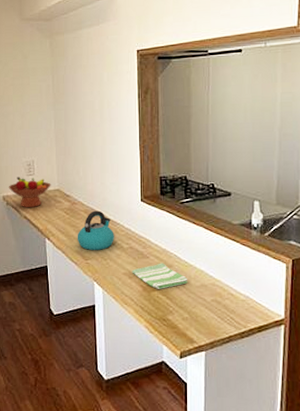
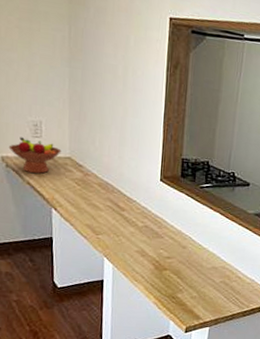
kettle: present [77,210,114,250] -> none [88,184,129,226]
dish towel: present [132,263,188,289] -> none [145,243,200,269]

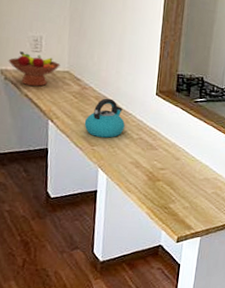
kettle: none [88,184,129,226] -> present [84,98,125,138]

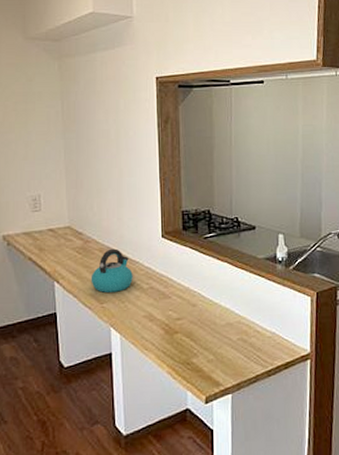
fruit bowl: present [8,51,60,87] -> none [9,213,61,248]

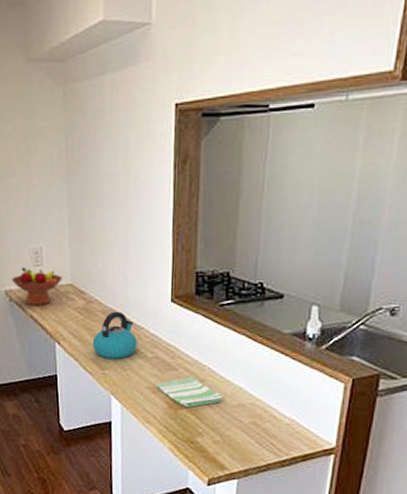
fruit bowl: none [9,213,61,248] -> present [11,267,63,305]
dish towel: none [153,302,213,331] -> present [156,376,223,407]

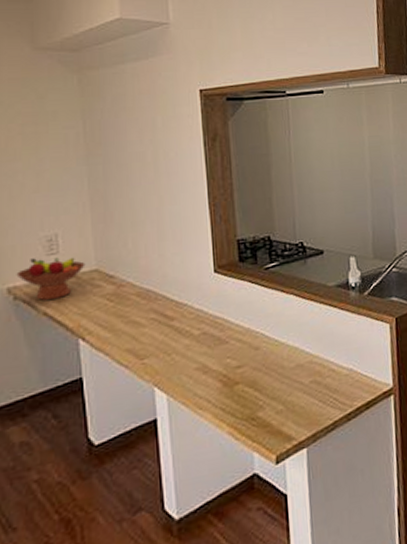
kettle: present [92,311,137,359] -> none [126,291,181,346]
dish towel: present [156,376,223,407] -> none [207,346,280,381]

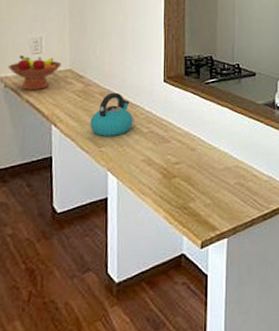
kettle: none [126,291,181,346] -> present [89,92,133,136]

